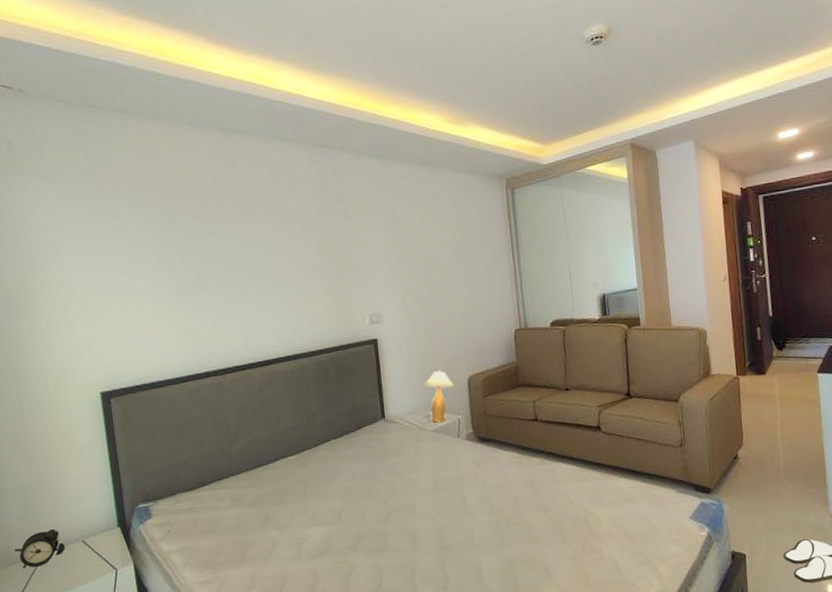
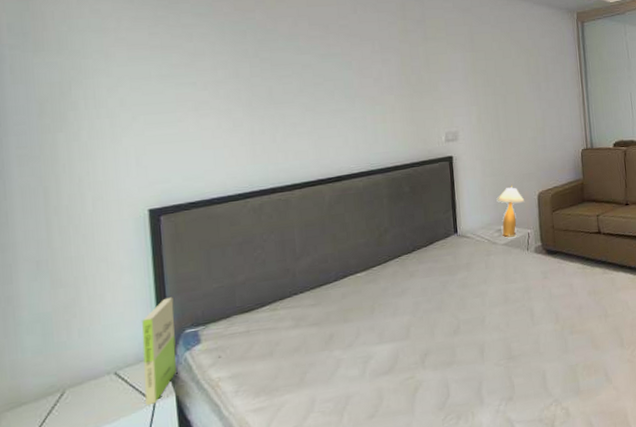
alarm clock: present [14,528,66,568] -> none [27,361,94,409]
book: none [101,474,133,572] -> present [142,297,177,406]

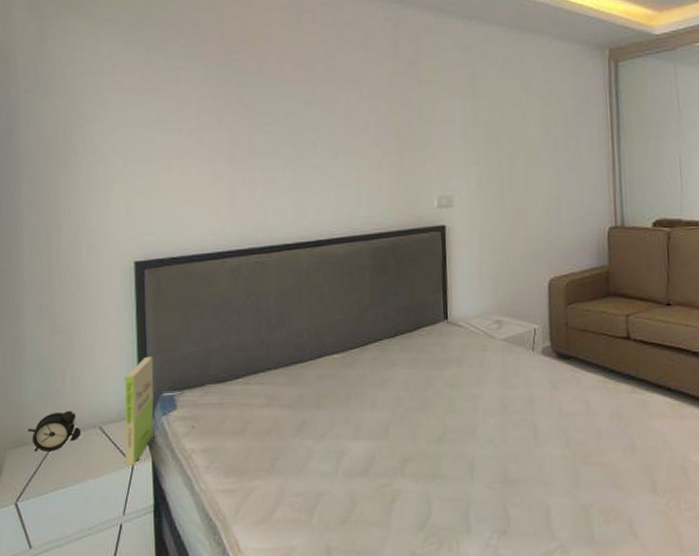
alarm clock: none [27,361,94,409] -> present [28,410,82,452]
table lamp: present [496,184,525,238] -> none [496,265,532,332]

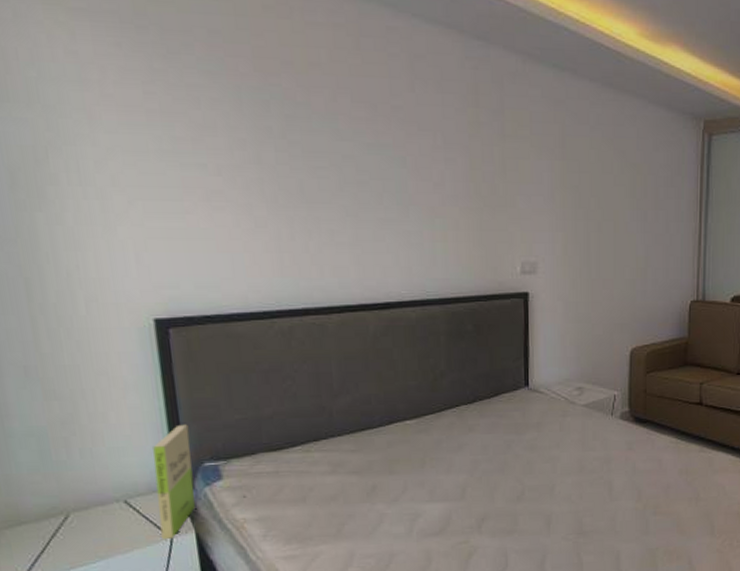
alarm clock: present [28,410,82,452] -> none [26,484,102,530]

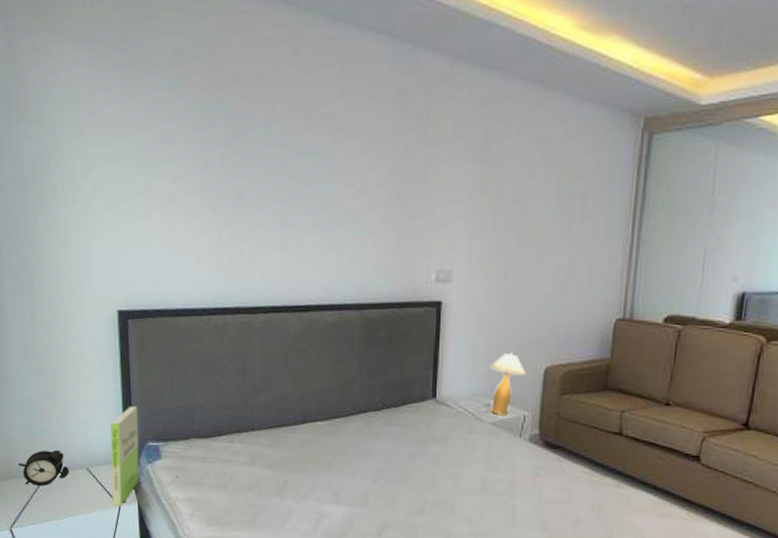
alarm clock: none [26,484,102,530] -> present [18,449,70,486]
table lamp: none [579,334,614,398] -> present [490,349,526,417]

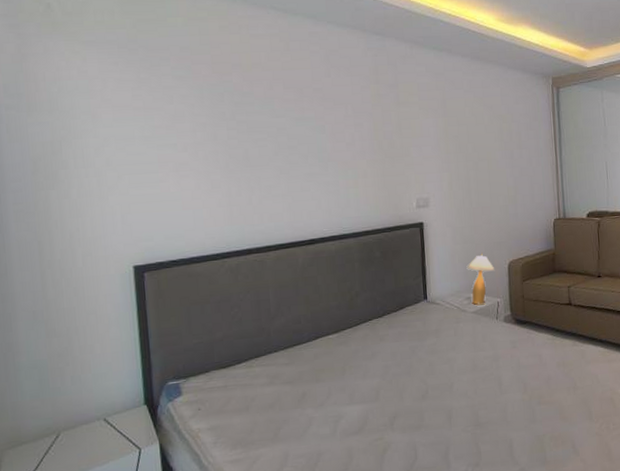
alarm clock: present [18,449,70,486] -> none [26,406,86,449]
book: present [110,406,140,507] -> none [128,350,160,452]

